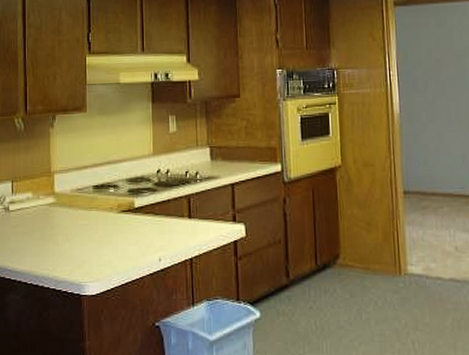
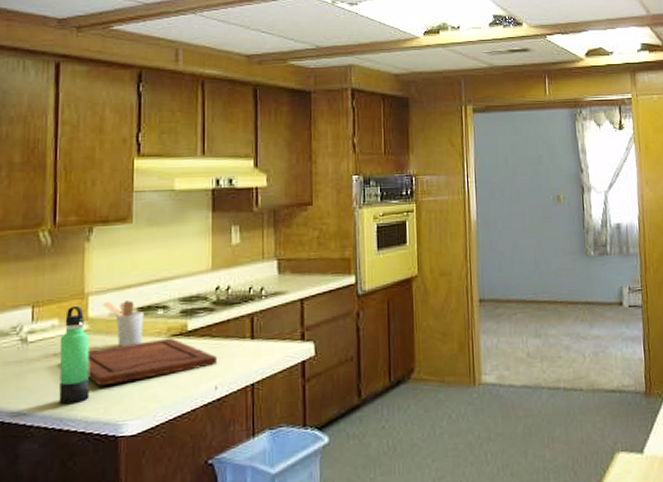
thermos bottle: none [33,182,58,265] -> present [59,305,90,405]
cutting board: none [55,213,160,252] -> present [87,338,217,387]
utensil holder: none [66,179,99,219] -> present [103,300,145,347]

